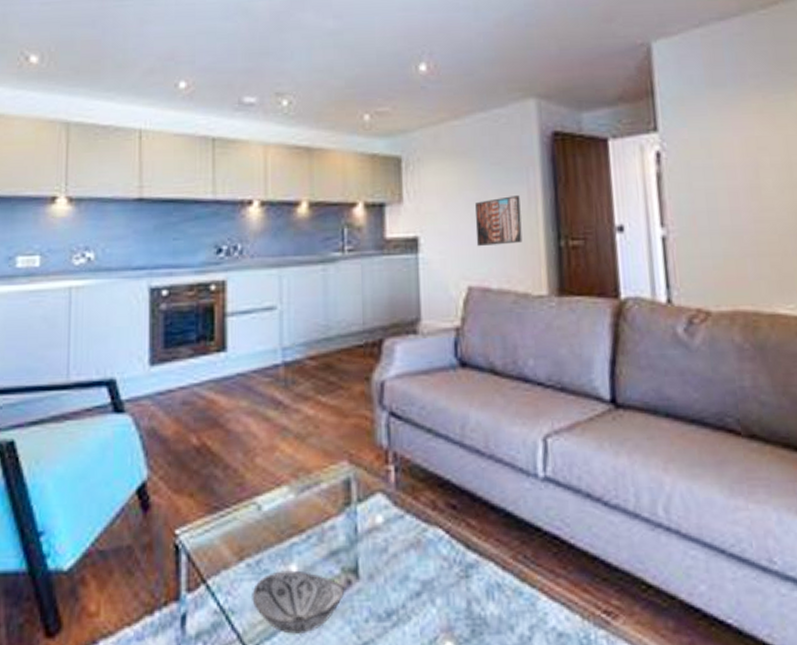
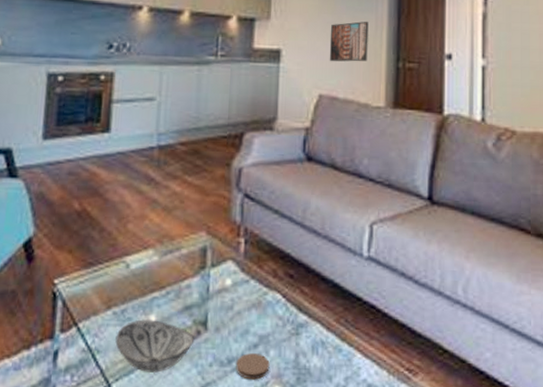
coaster: none [397,603,438,636] -> present [236,353,270,380]

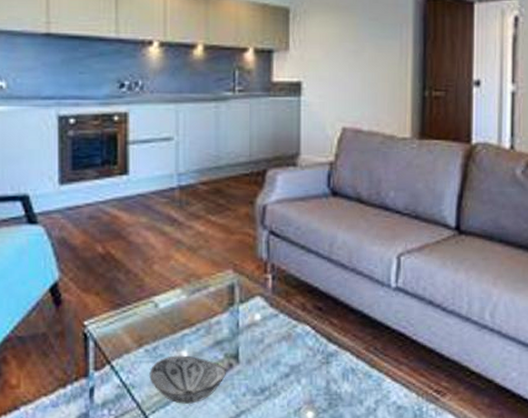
coaster: present [236,353,270,380] -> none [269,382,302,407]
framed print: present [329,21,369,62] -> none [352,48,393,93]

